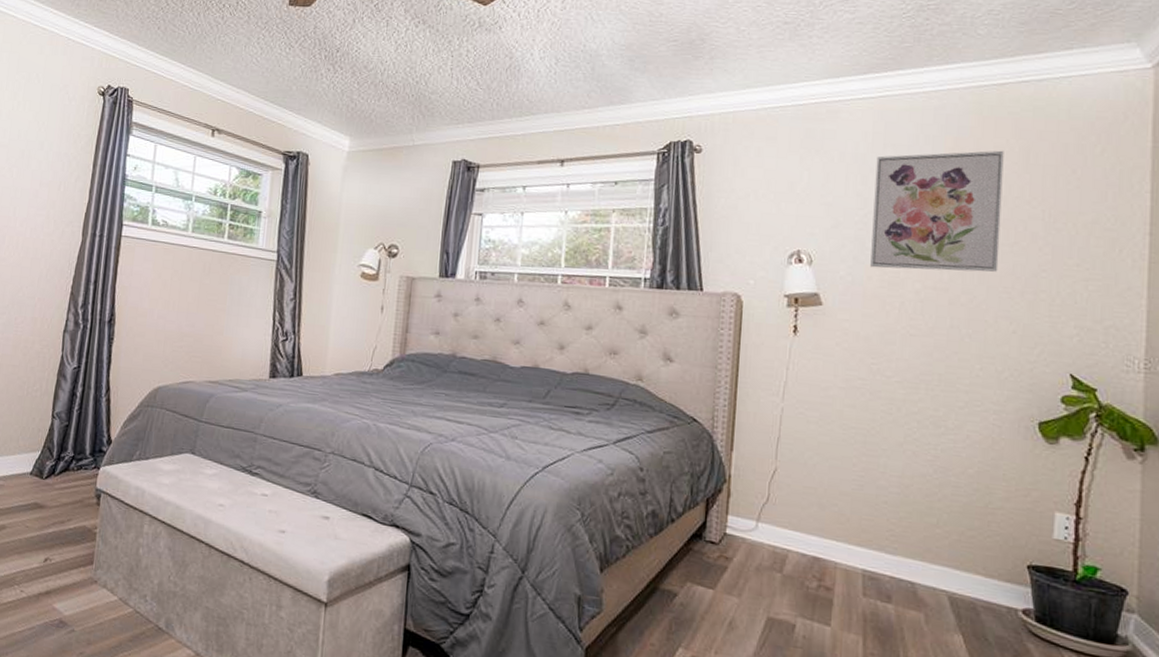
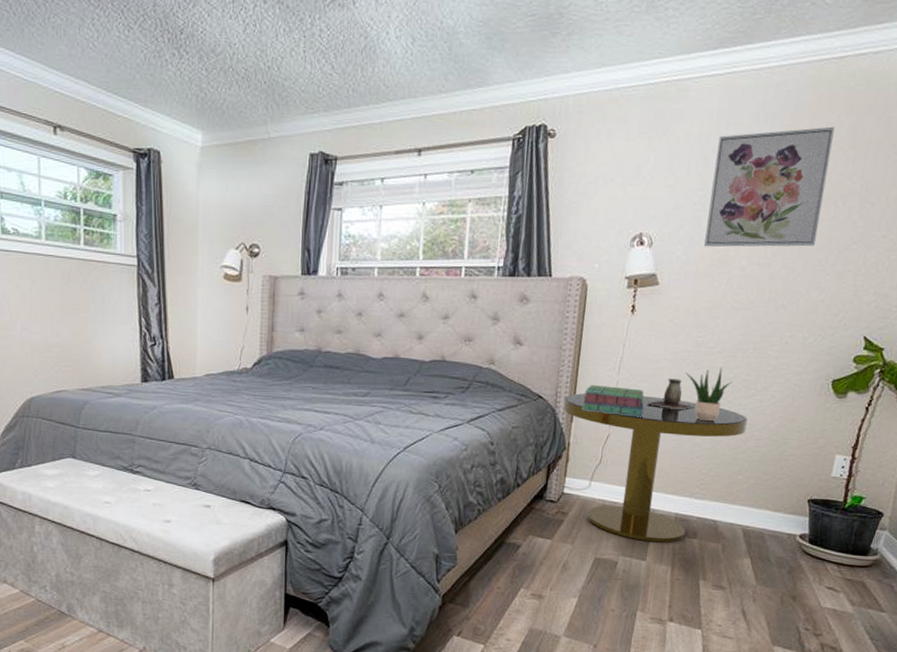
side table: none [721,418,941,606] -> present [563,393,748,543]
stack of books: none [742,410,816,451] -> present [581,385,645,417]
decorative vase: none [818,408,874,446] -> present [646,378,694,410]
potted plant: none [861,400,917,462] -> present [685,368,732,422]

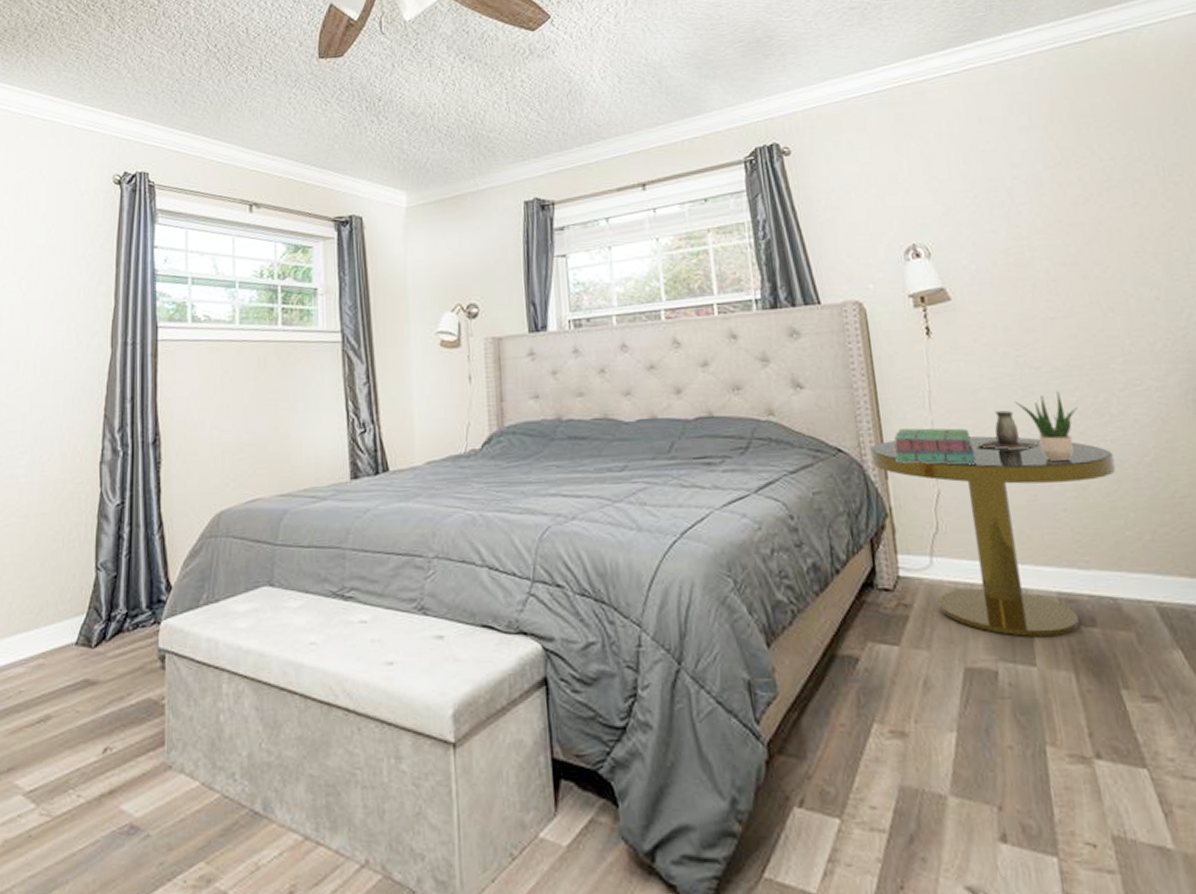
wall art: present [704,126,835,248] -> none [974,108,1125,252]

